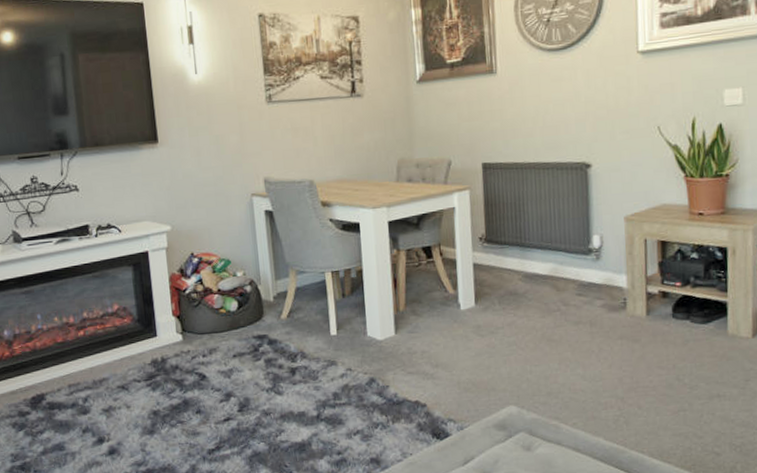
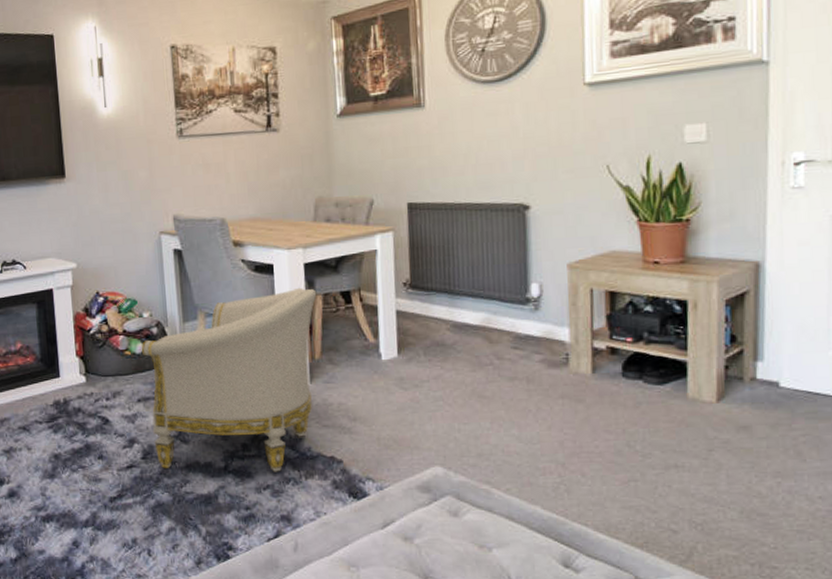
armchair: none [235,244,401,419] -> present [141,287,317,472]

